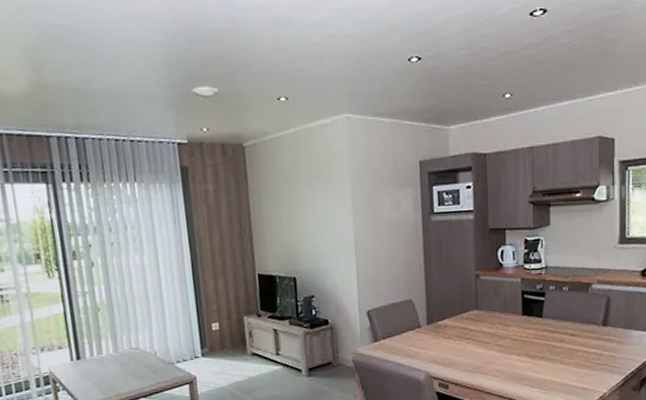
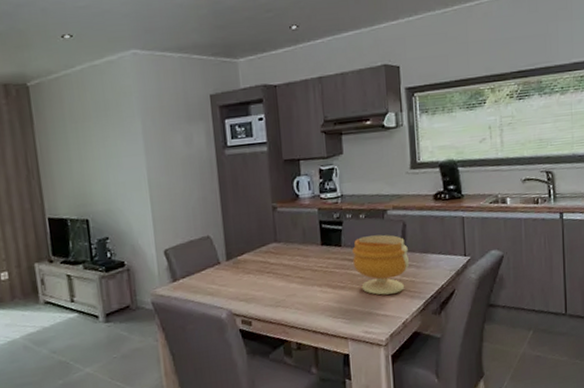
footed bowl: none [553,308,611,368] -> present [352,234,409,295]

